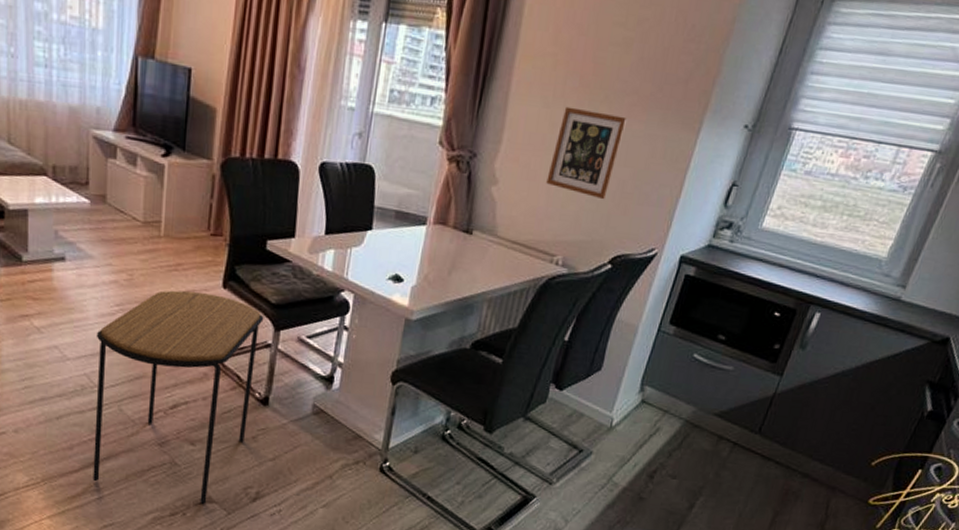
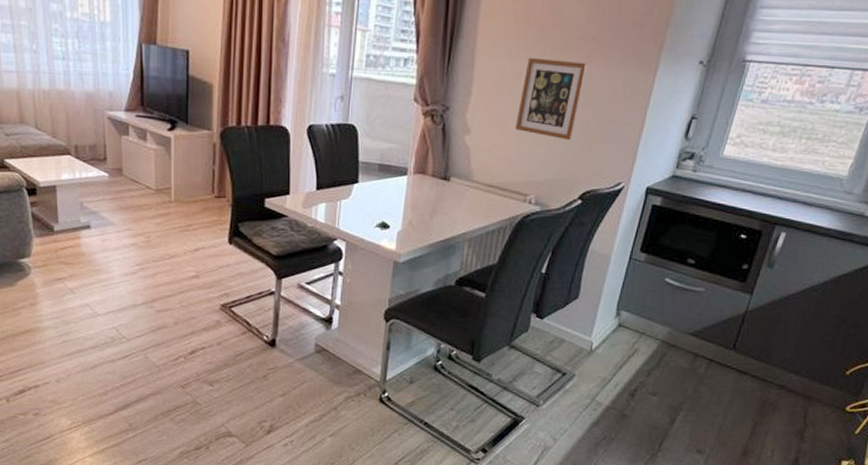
side table: present [93,290,264,504] -> none [121,249,267,438]

